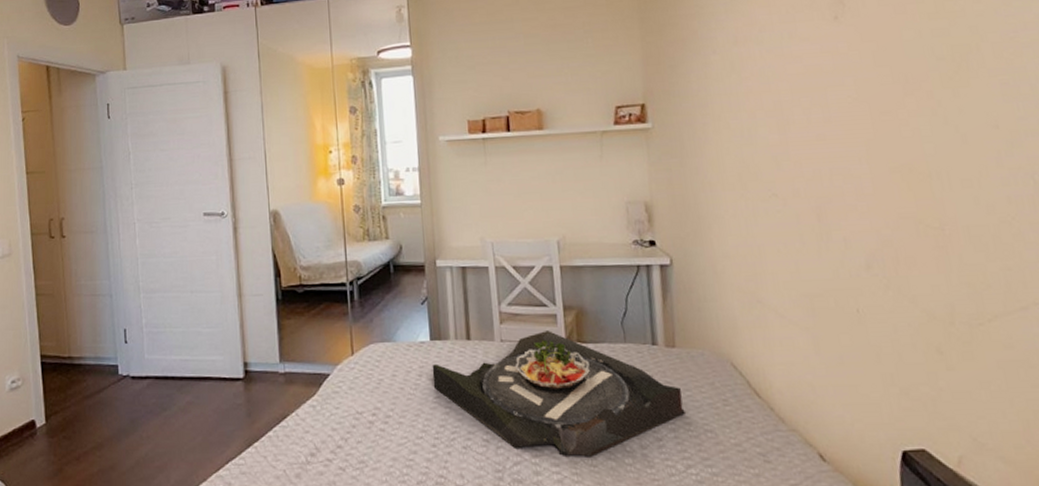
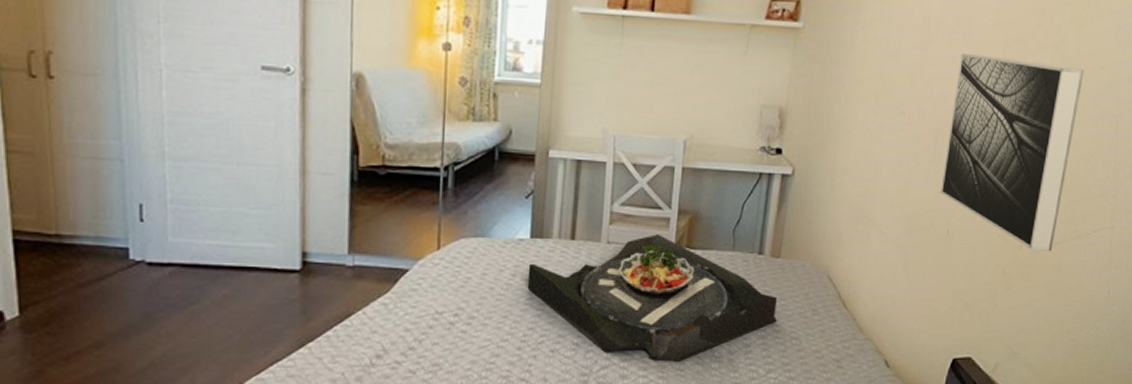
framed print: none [825,129,994,326] -> present [940,52,1085,252]

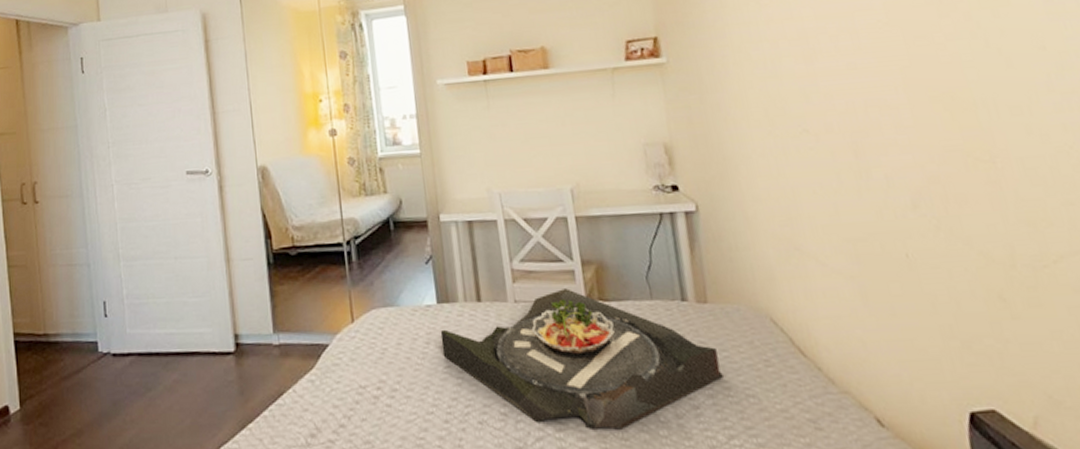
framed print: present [940,52,1085,252] -> none [856,53,1060,268]

